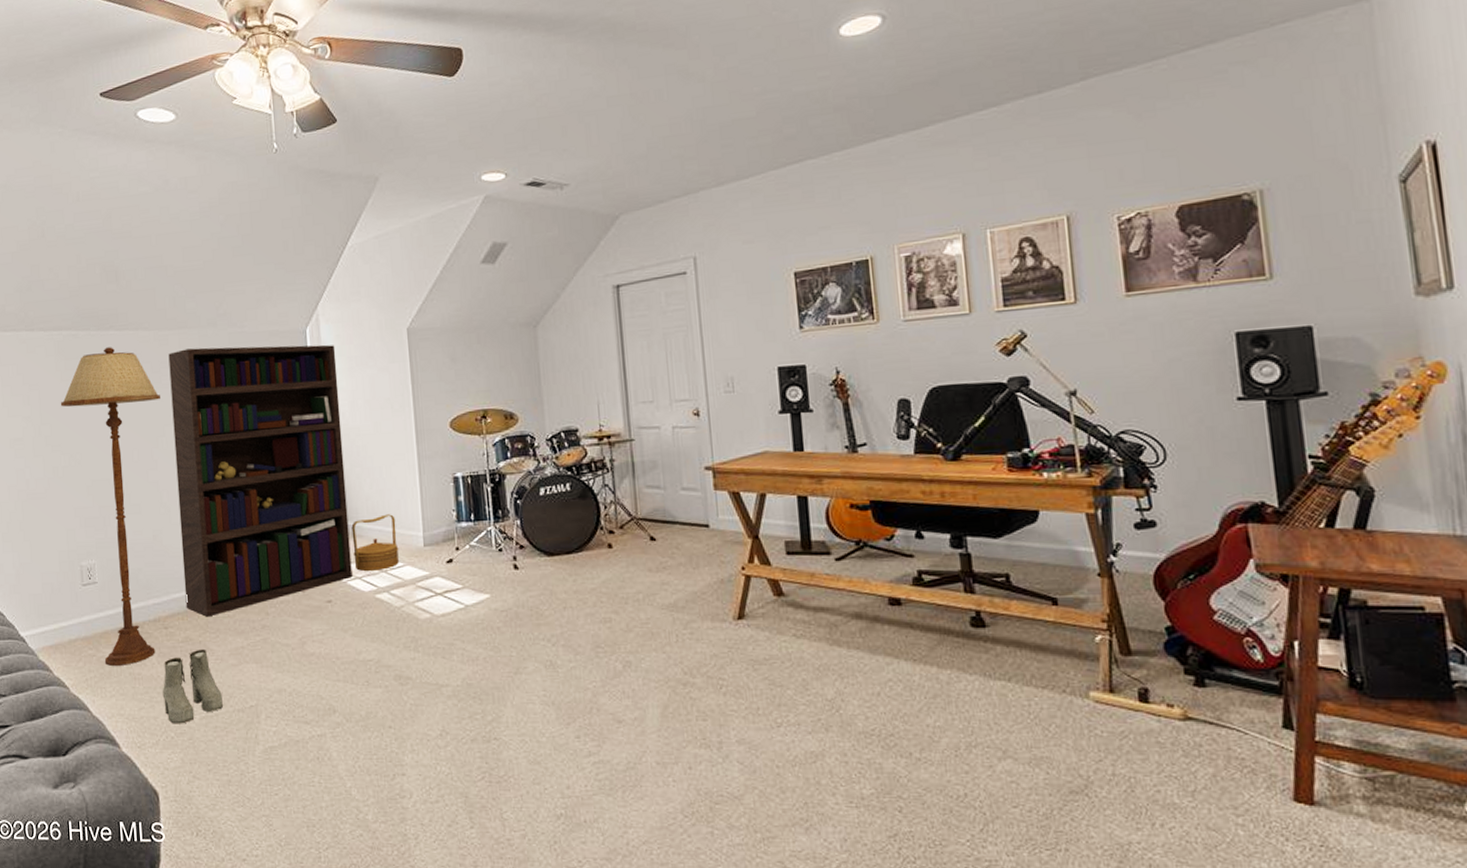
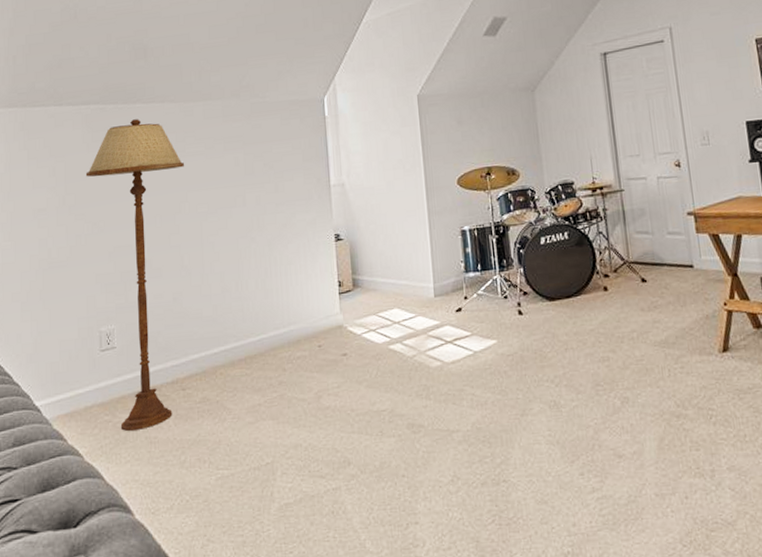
boots: present [162,648,224,724] -> none [178,408,240,487]
bookcase: present [168,344,353,617] -> none [193,112,367,376]
basket: present [351,514,399,571] -> none [366,267,411,323]

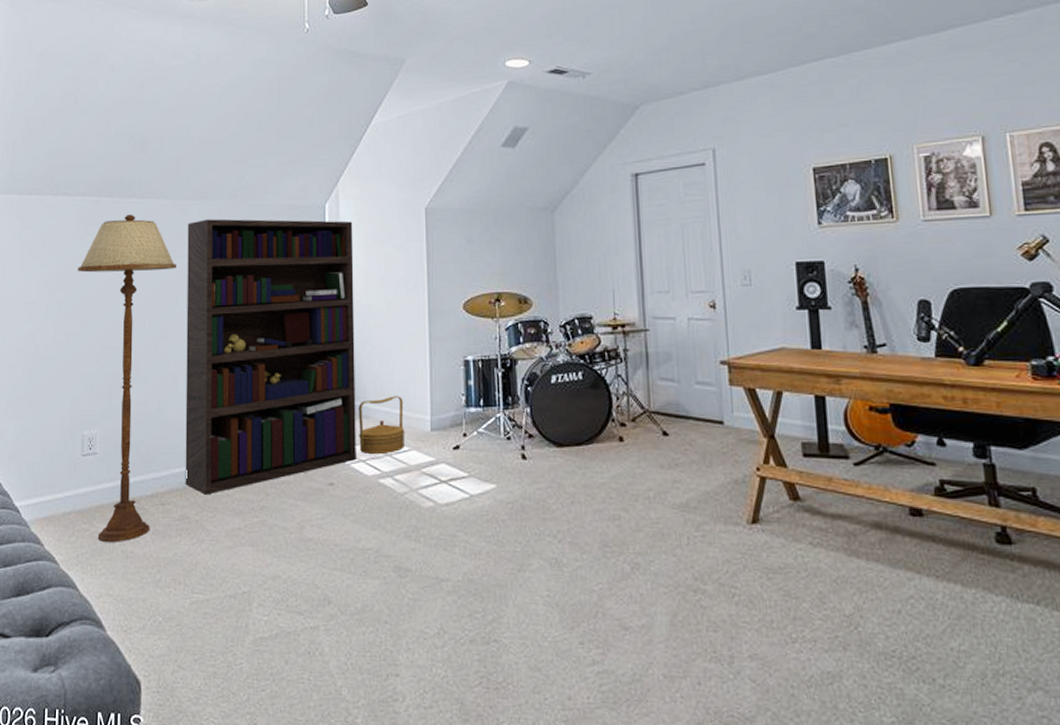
bookcase: none [193,112,367,376] -> present [185,219,356,495]
basket: none [366,267,411,323] -> present [358,396,405,454]

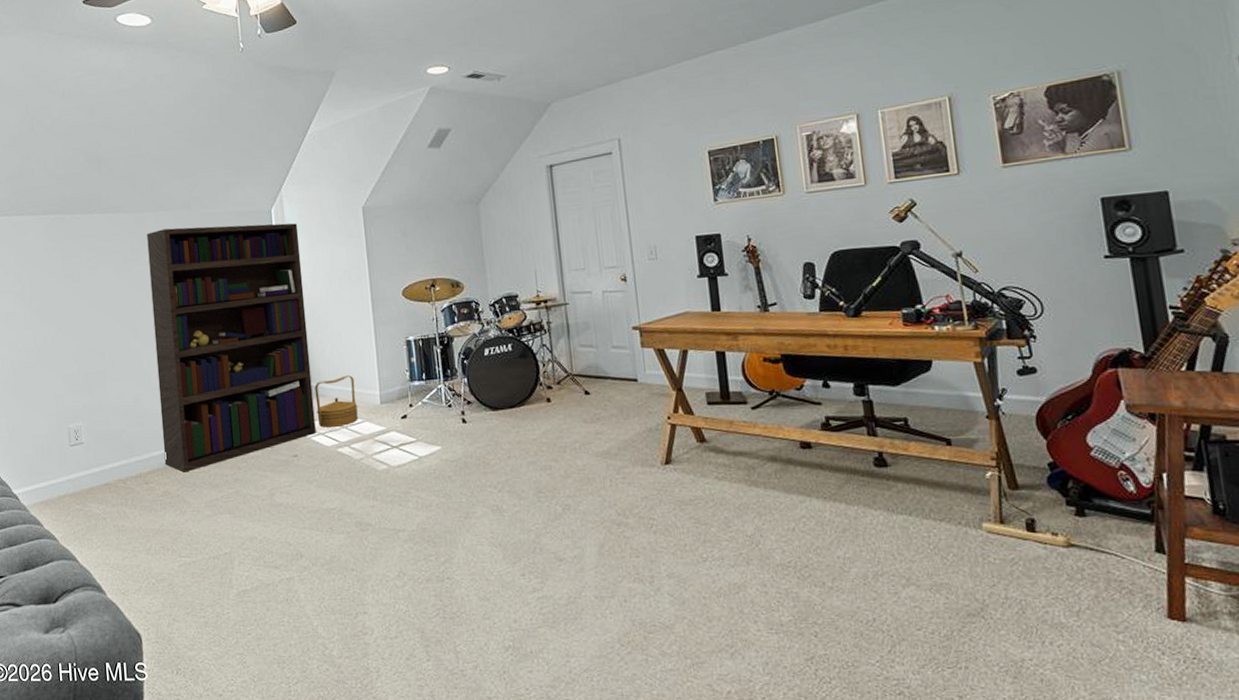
floor lamp: present [77,214,176,542] -> none [49,228,140,519]

